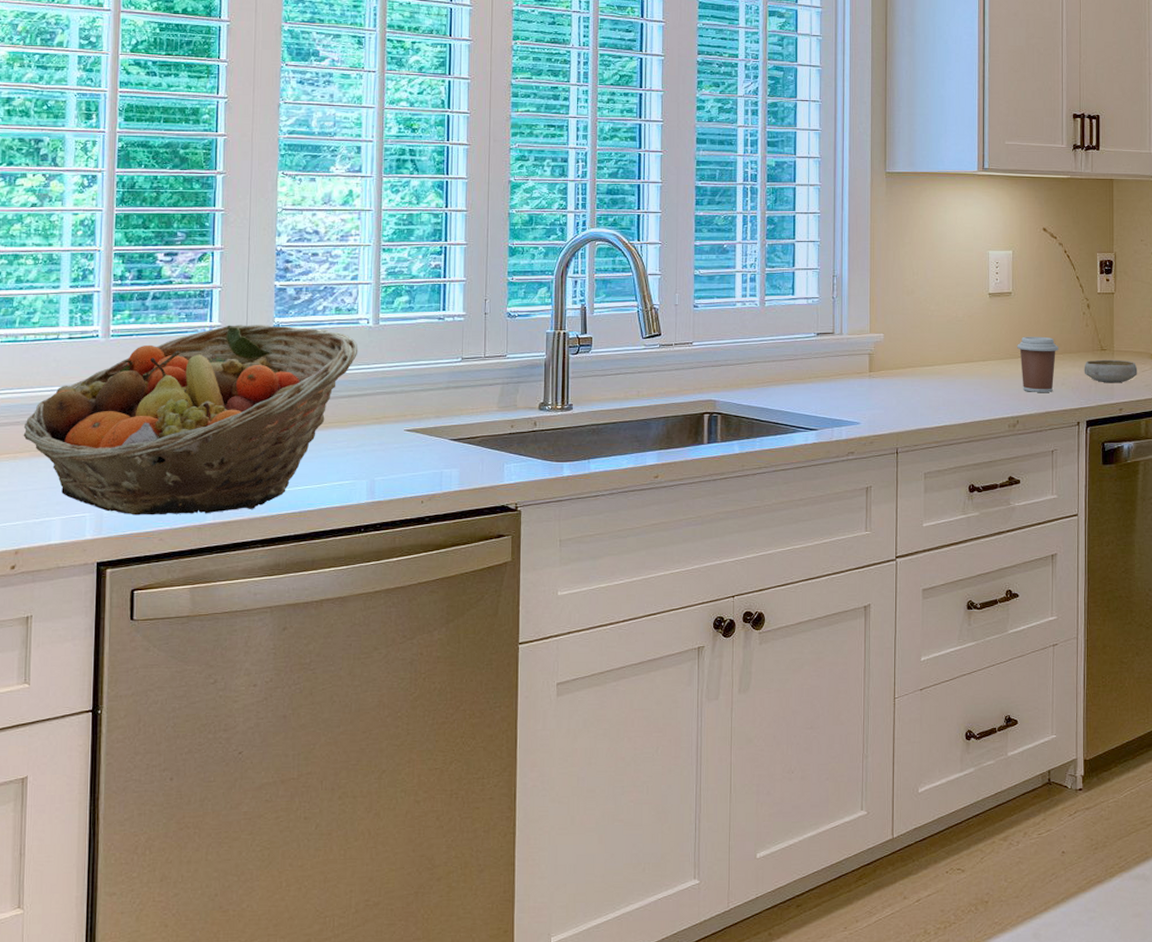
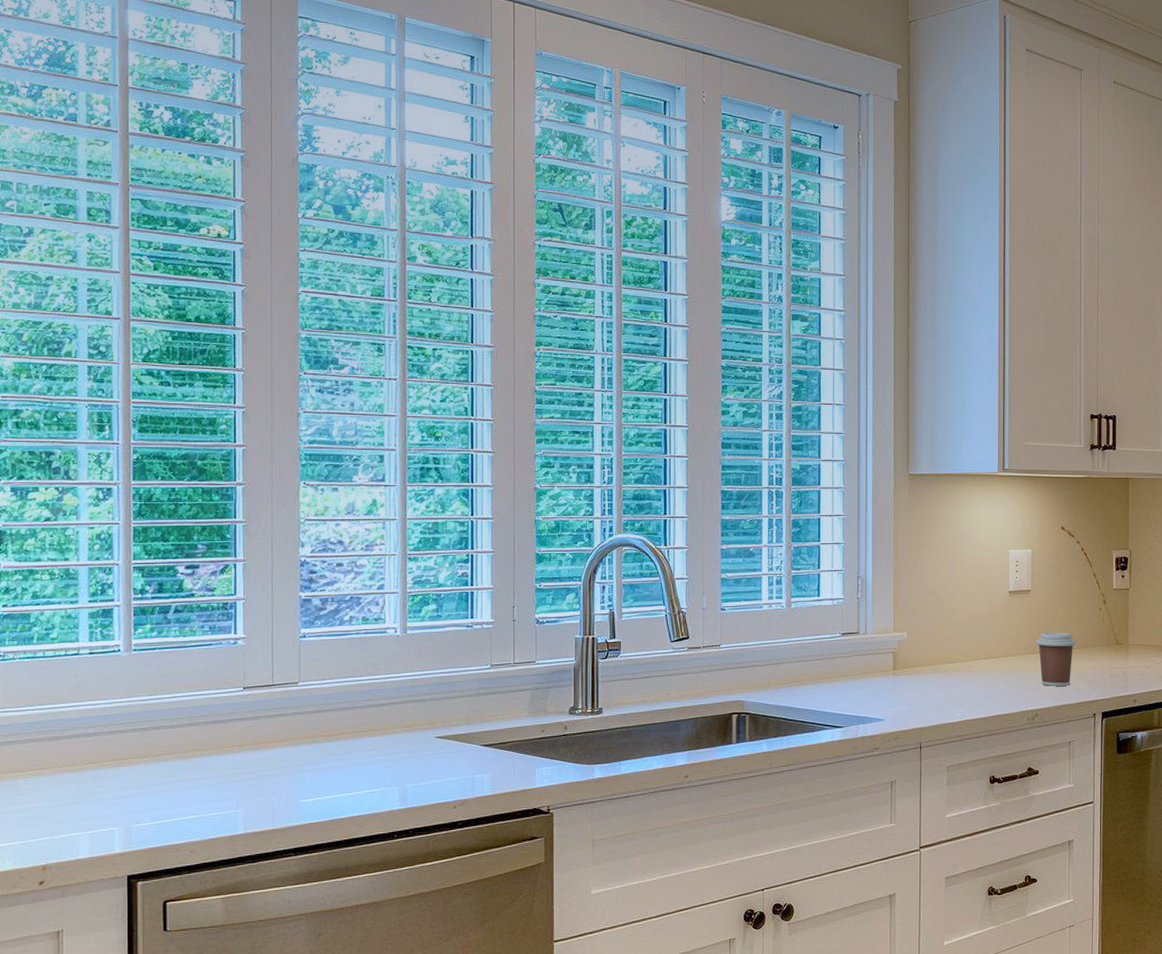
fruit basket: present [23,325,358,515] -> none [46,636,387,828]
bowl: present [1084,359,1138,383] -> none [1100,653,1151,676]

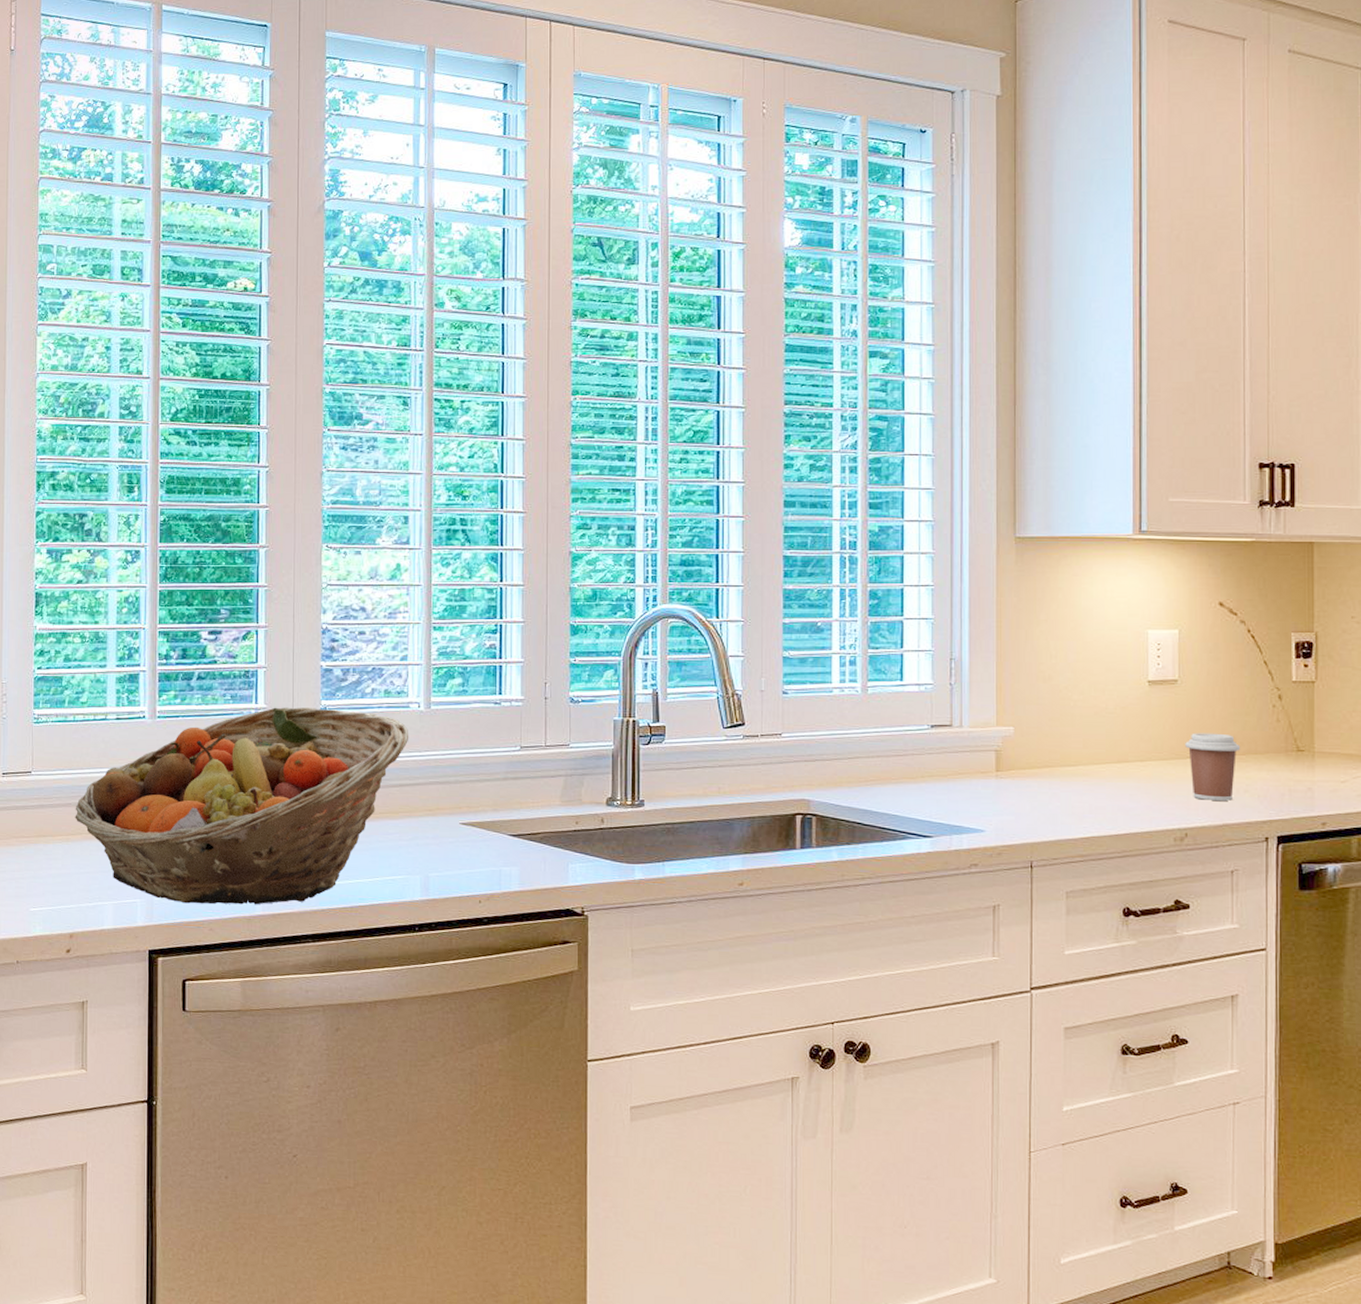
fruit basket: none [46,636,387,828] -> present [75,707,409,905]

